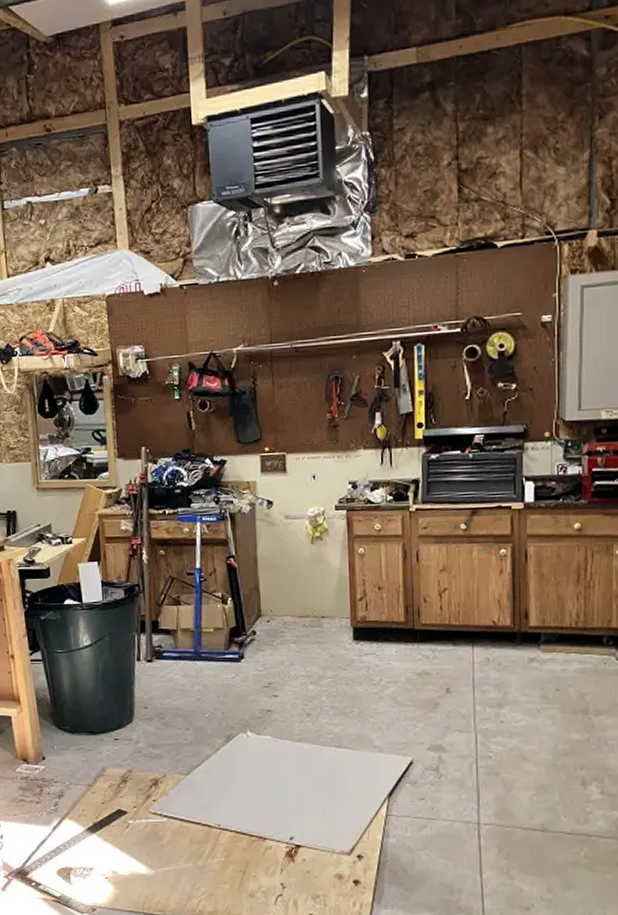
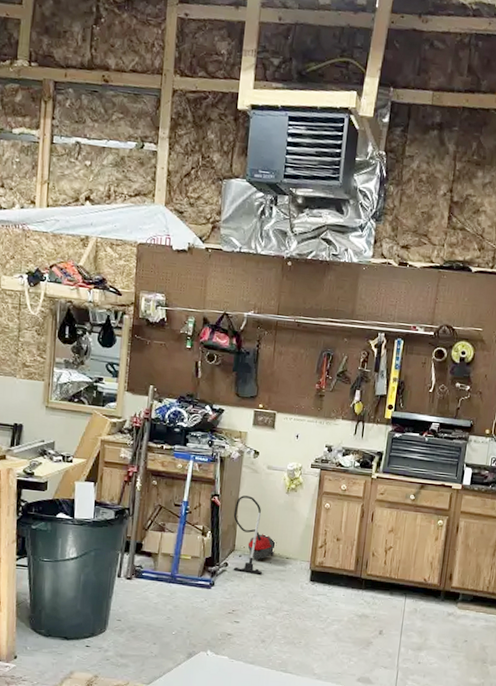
vacuum cleaner: none [254,552,309,640] -> present [233,495,277,575]

